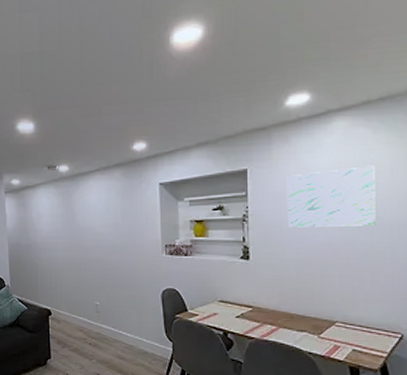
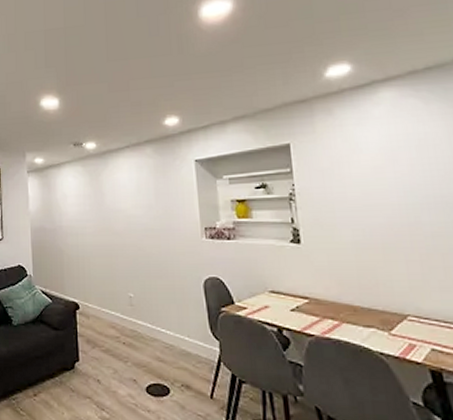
wall art: present [286,165,376,228] -> none [334,138,439,207]

